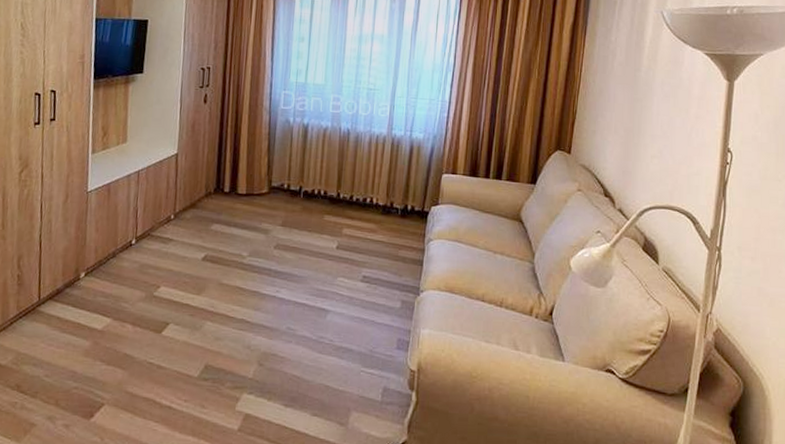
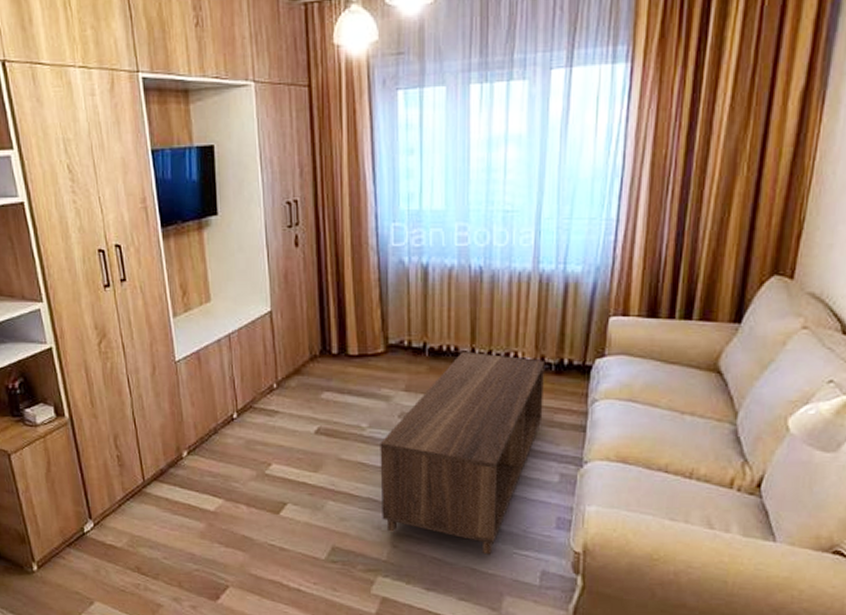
coffee table: none [252,196,394,373] -> present [380,352,546,555]

